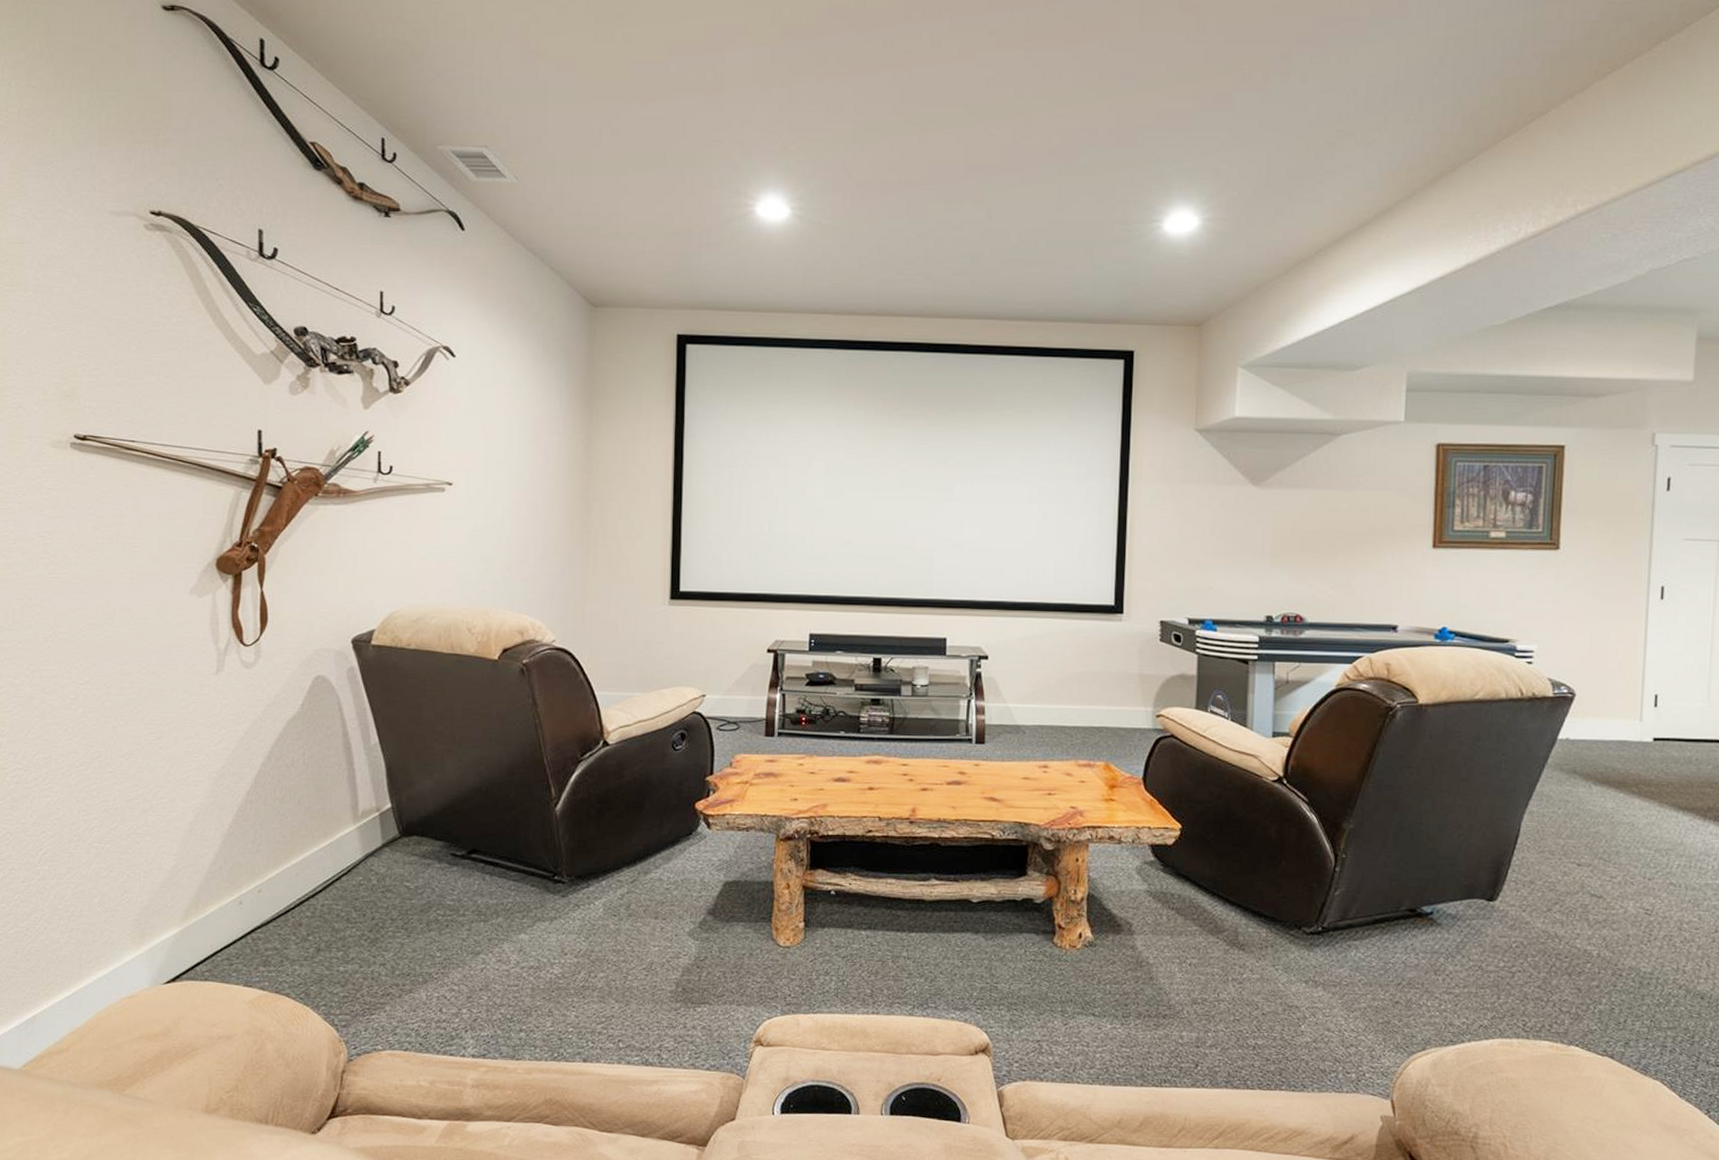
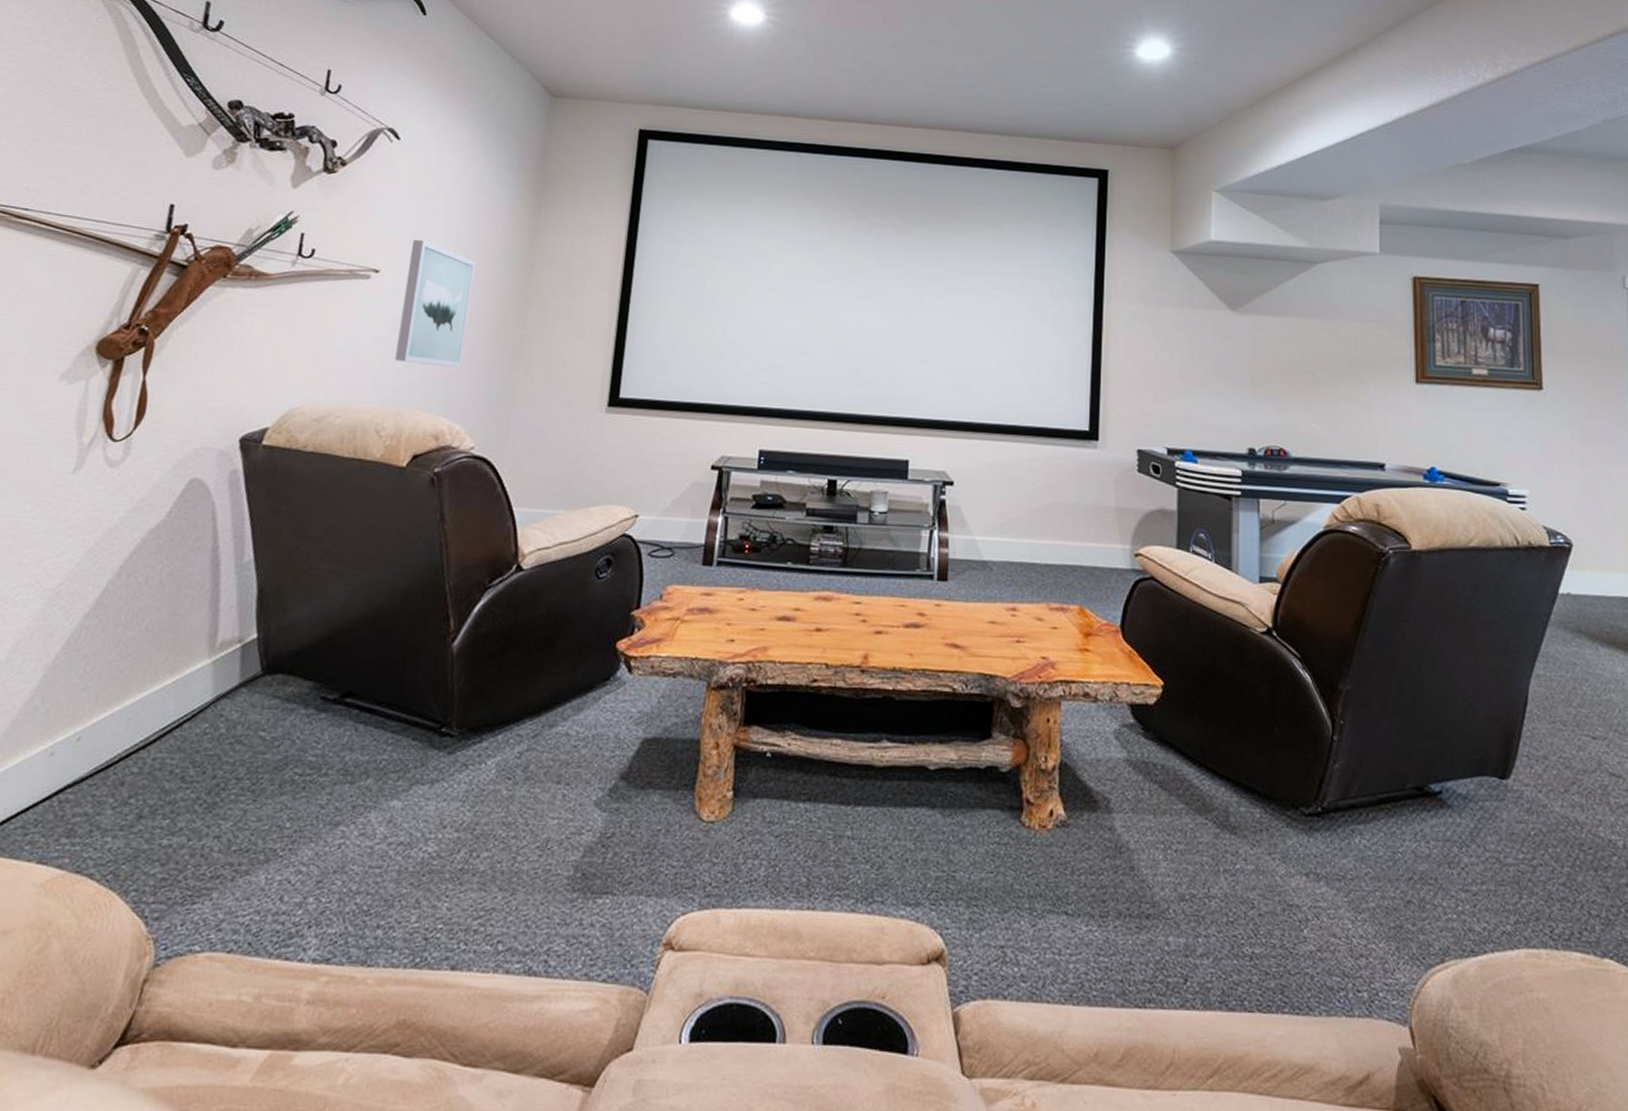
wall art: none [476,453,539,570] -> present [395,240,476,368]

